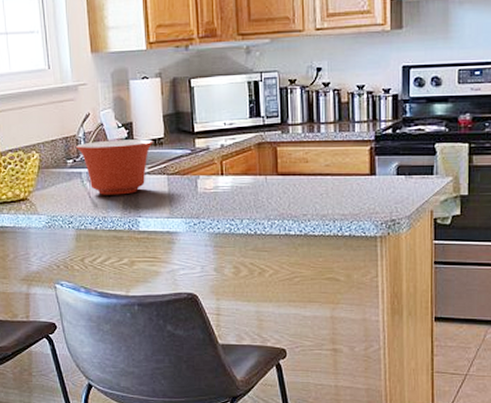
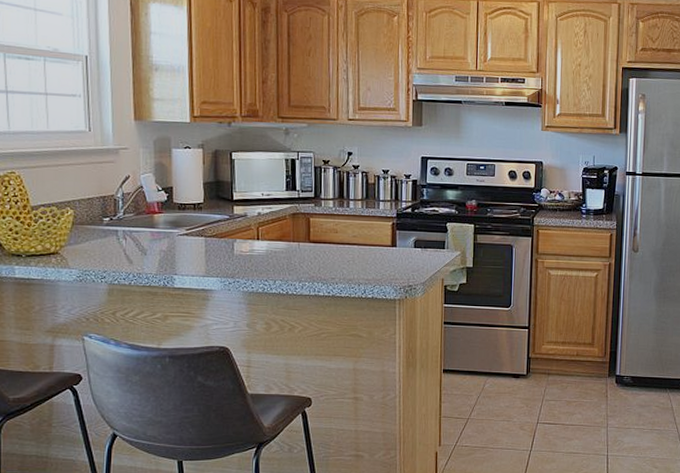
mixing bowl: present [76,139,154,195] -> none [114,202,193,254]

